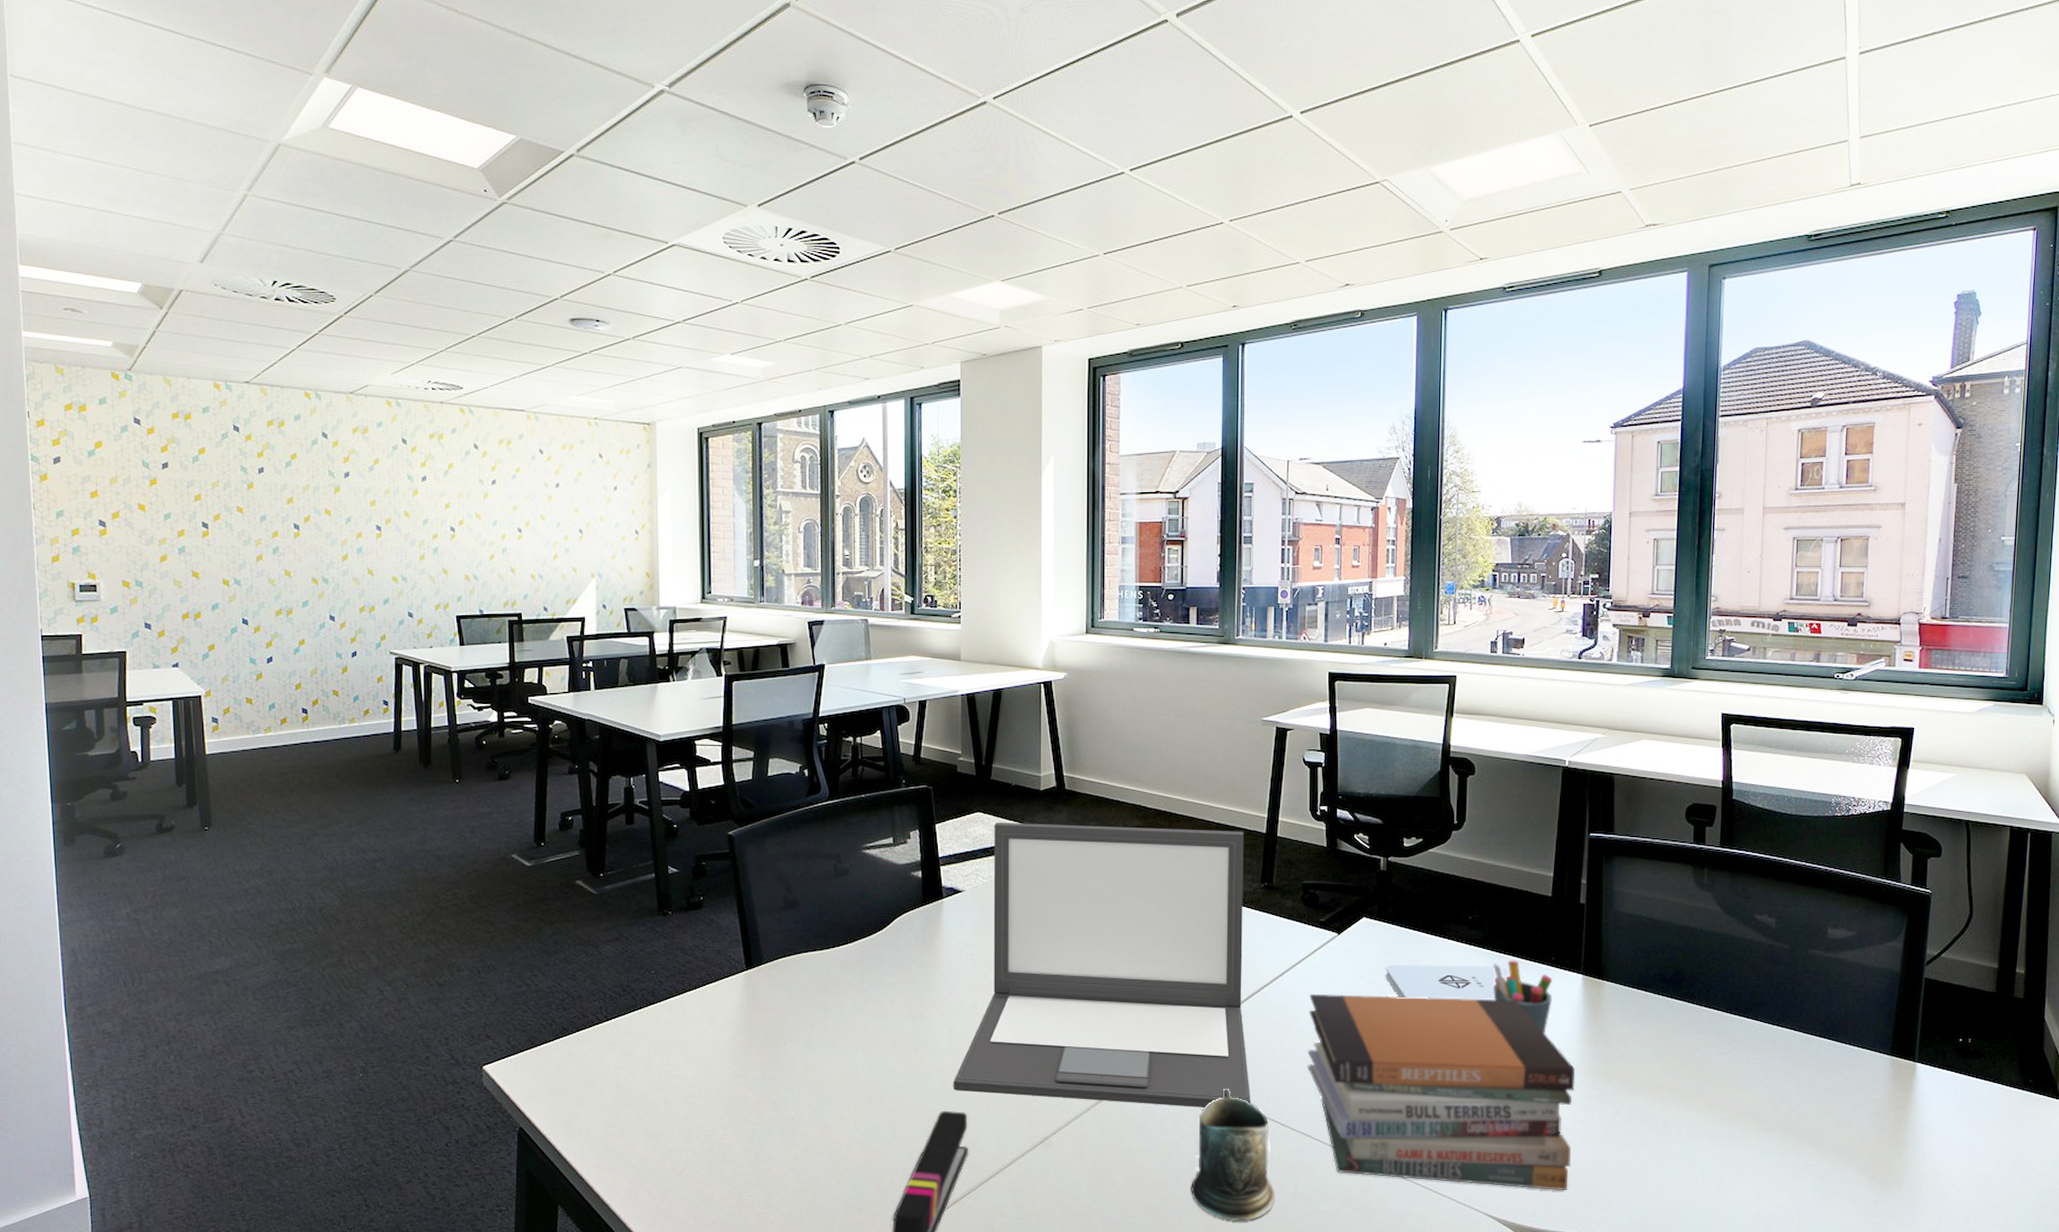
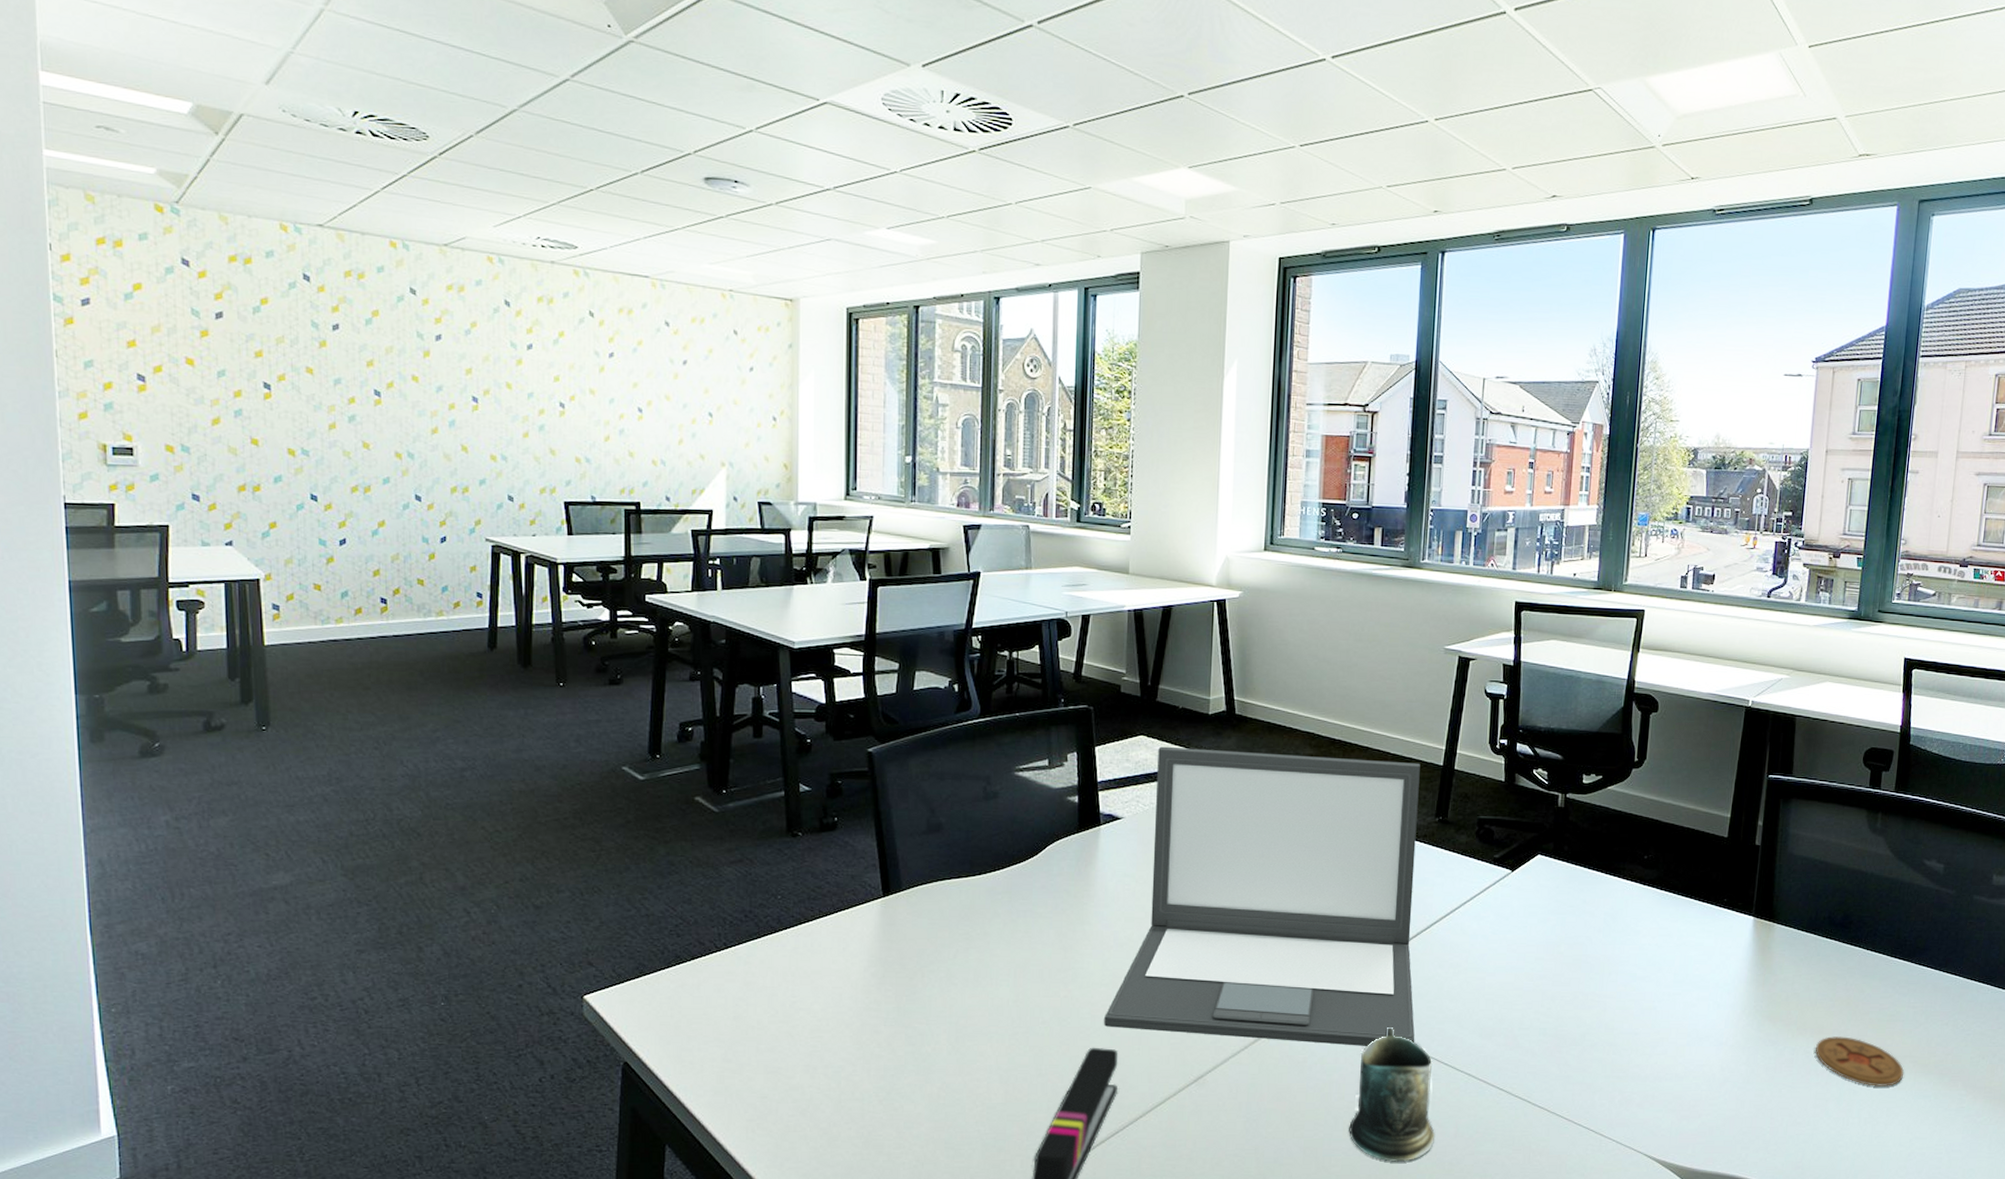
book stack: present [1307,993,1576,1190] -> none [1473,931,1742,1131]
notepad: present [1386,964,1521,1001] -> none [1558,903,1693,941]
pen holder: present [1493,959,1553,1033] -> none [1664,900,1724,975]
coaster: none [1654,1094,1746,1144] -> present [1815,1036,1904,1086]

